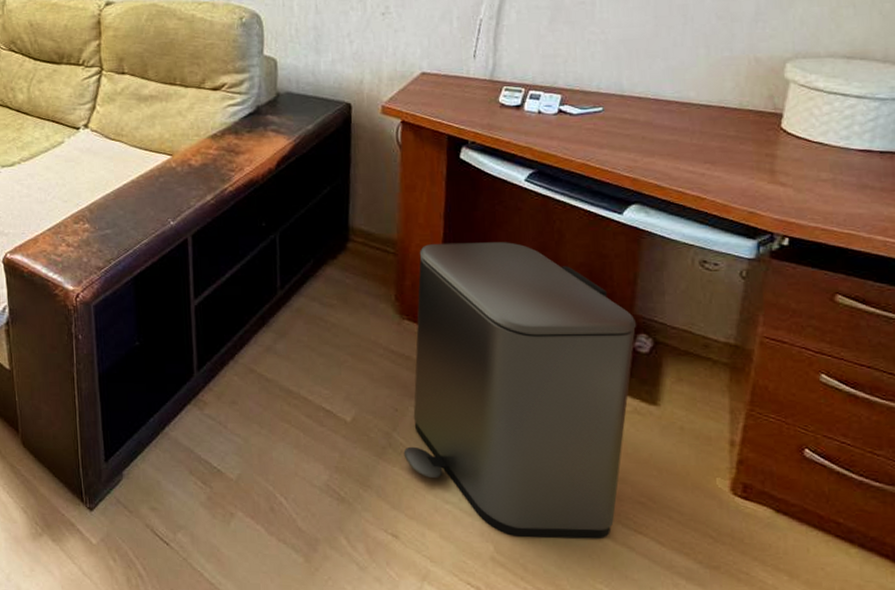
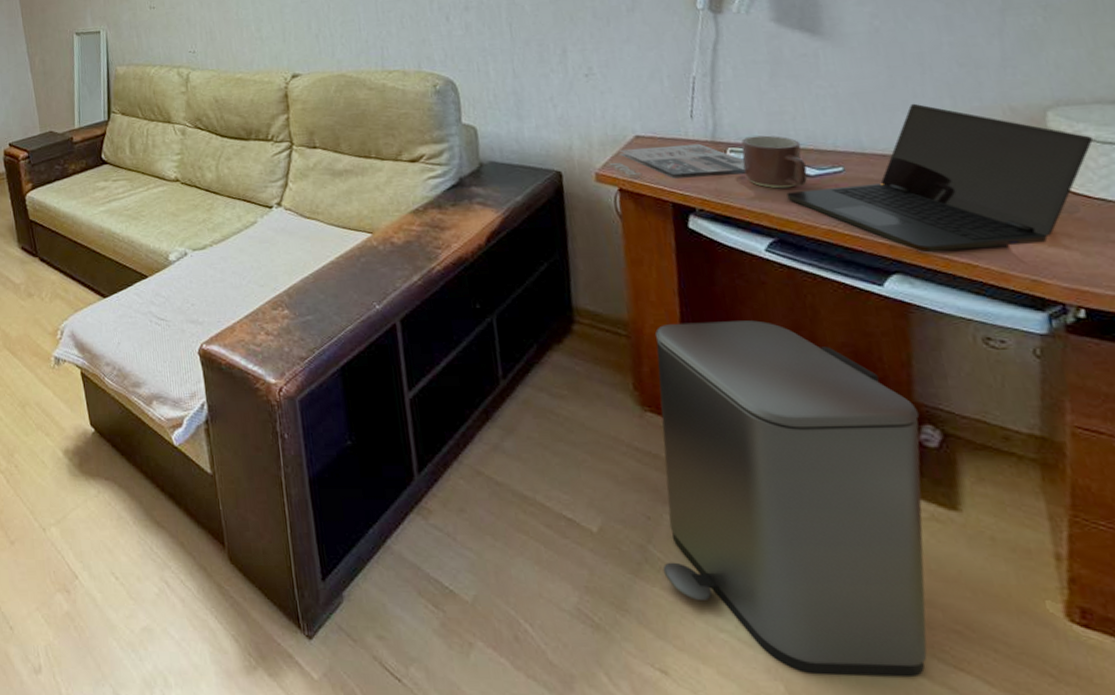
magazine: none [395,81,517,113] -> present [609,143,746,179]
mug: none [515,76,571,125] -> present [741,135,808,189]
laptop: none [550,51,822,186] -> present [786,103,1094,253]

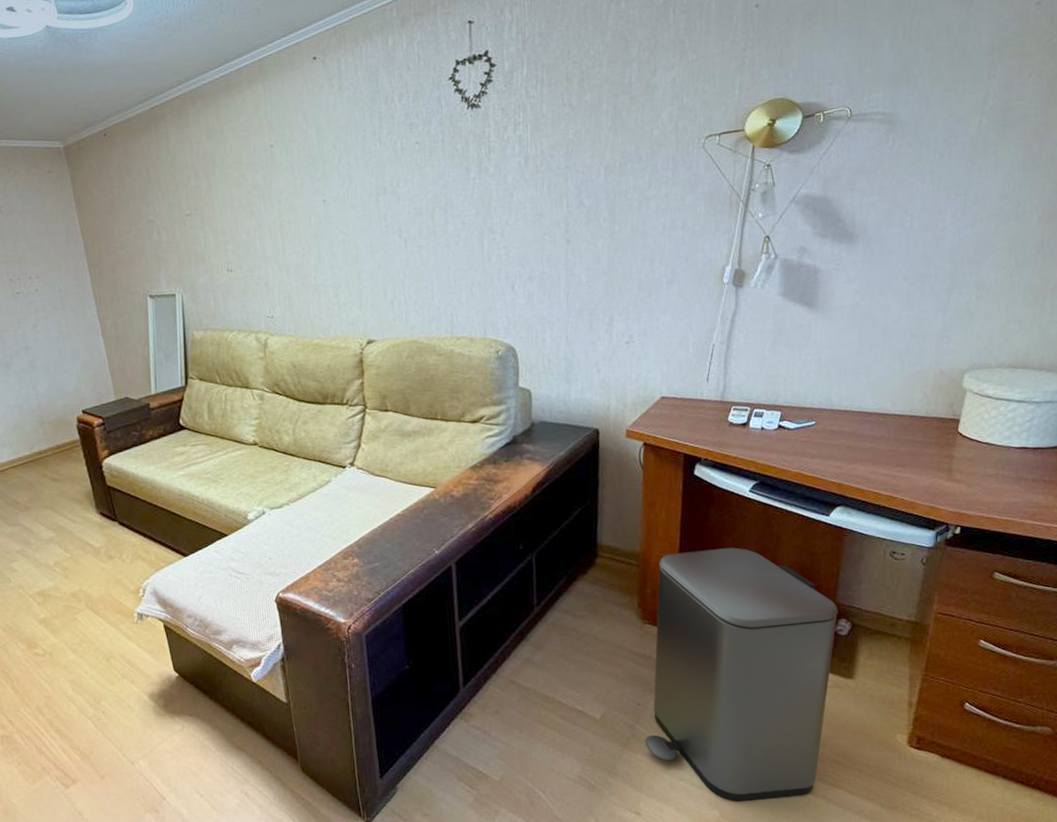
magazine: present [609,143,746,179] -> none [638,403,744,434]
mug: present [741,135,808,189] -> none [742,395,789,440]
laptop: present [786,103,1094,253] -> none [771,367,991,489]

